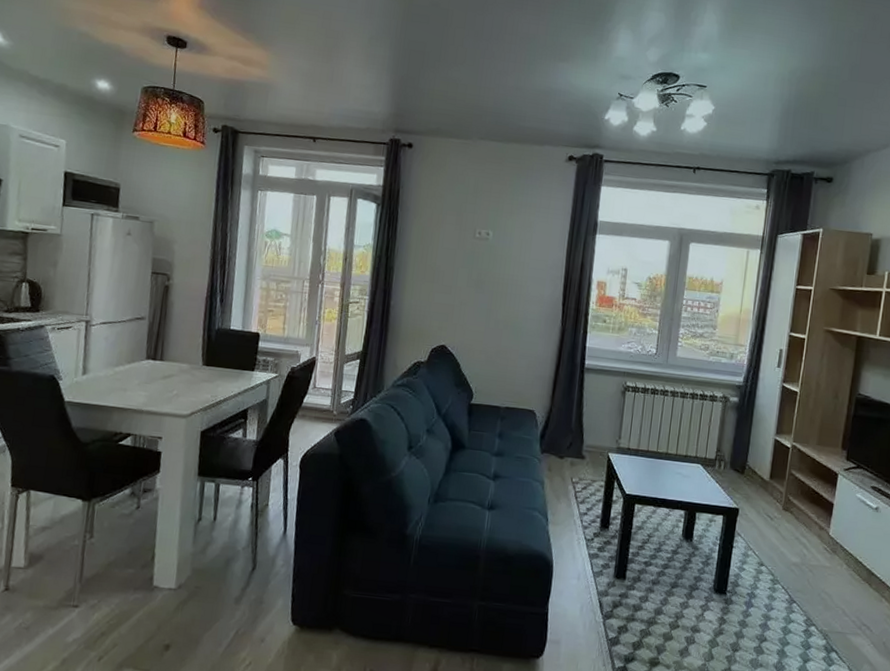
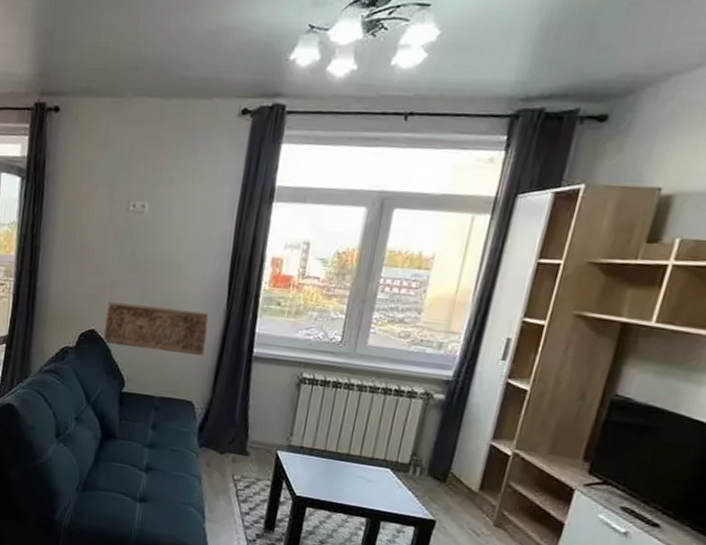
relief panel: none [453,319,547,369] -> present [103,302,209,356]

